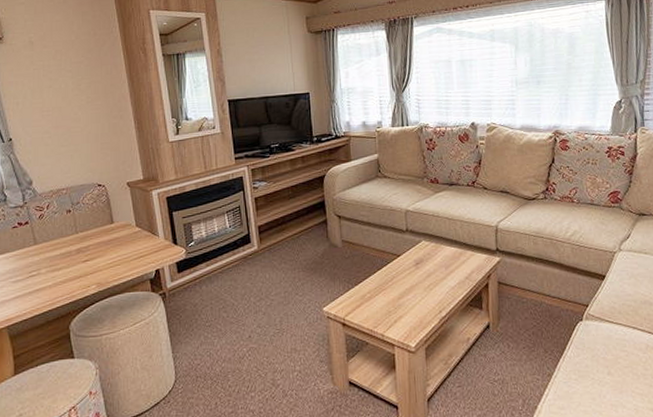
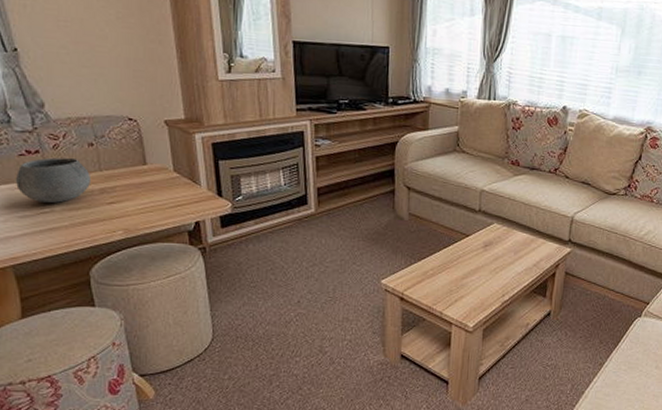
bowl: none [10,225,69,267] -> present [16,157,90,203]

